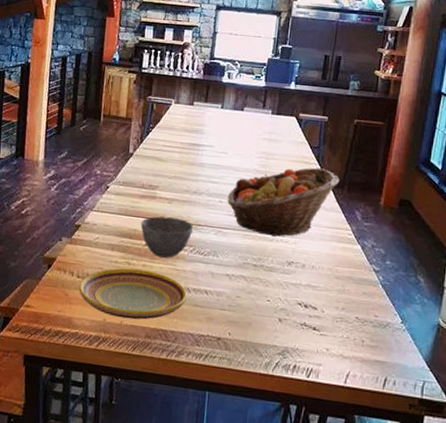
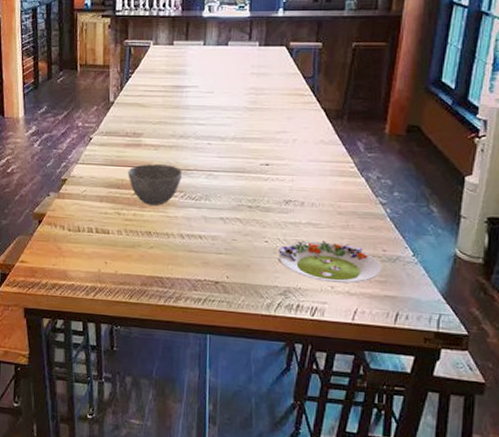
plate: present [78,268,187,320] -> none [70,218,180,269]
fruit basket: present [227,167,340,237] -> none [216,99,338,175]
salad plate: none [279,303,373,347] -> present [278,241,382,284]

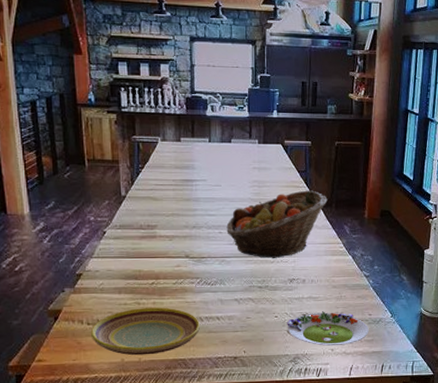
plate: none [70,218,180,269] -> present [90,307,200,356]
bowl: present [128,164,182,206] -> none [145,254,197,293]
fruit basket: none [216,99,338,175] -> present [226,190,328,258]

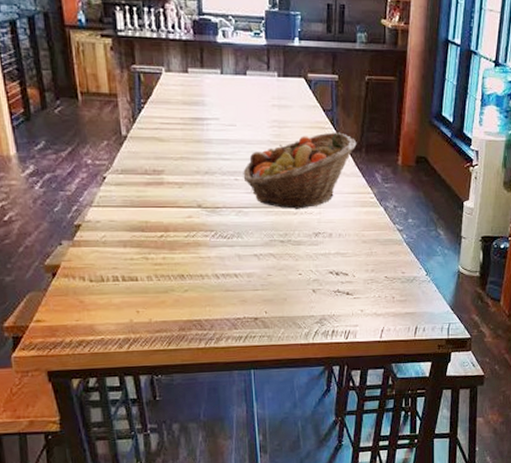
plate: present [90,307,200,356] -> none [93,263,216,316]
salad plate: present [287,311,369,346] -> none [312,268,402,306]

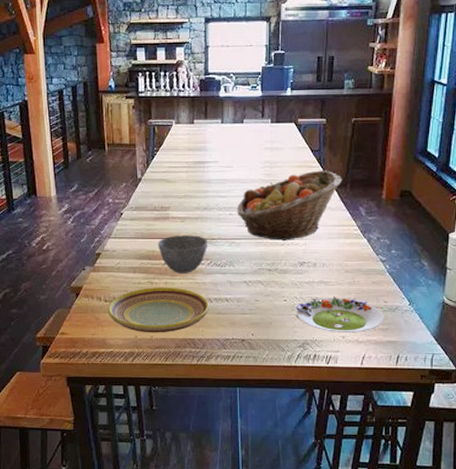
plate: none [93,263,216,316] -> present [107,287,209,333]
bowl: none [151,203,211,247] -> present [158,235,207,273]
salad plate: none [312,268,402,306] -> present [296,296,384,332]

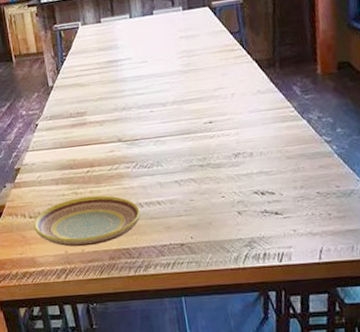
bowl: present [158,235,207,273] -> none [78,138,131,180]
fruit basket: present [237,170,342,240] -> none [157,51,270,133]
salad plate: present [296,296,384,332] -> none [236,187,339,227]

